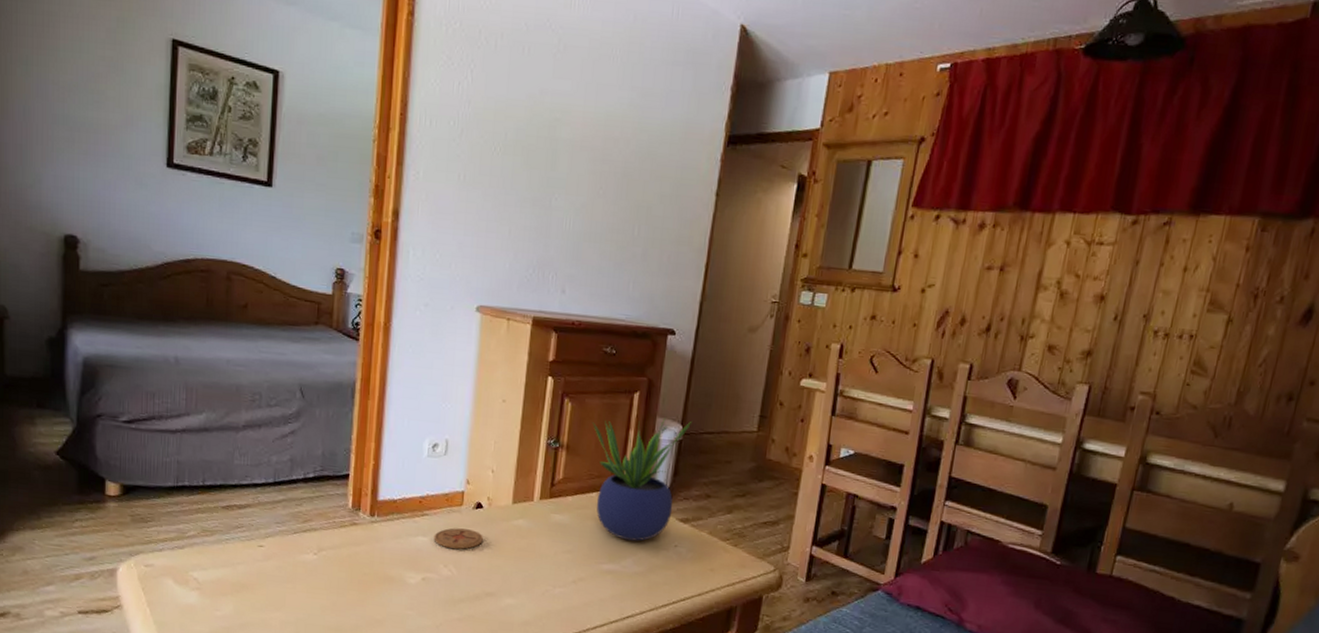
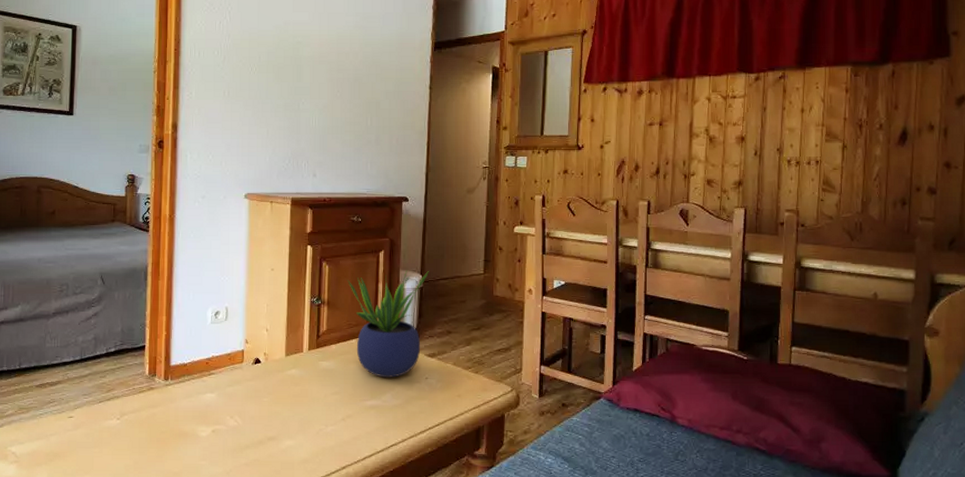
coaster: present [433,528,484,550] -> none [220,383,263,402]

